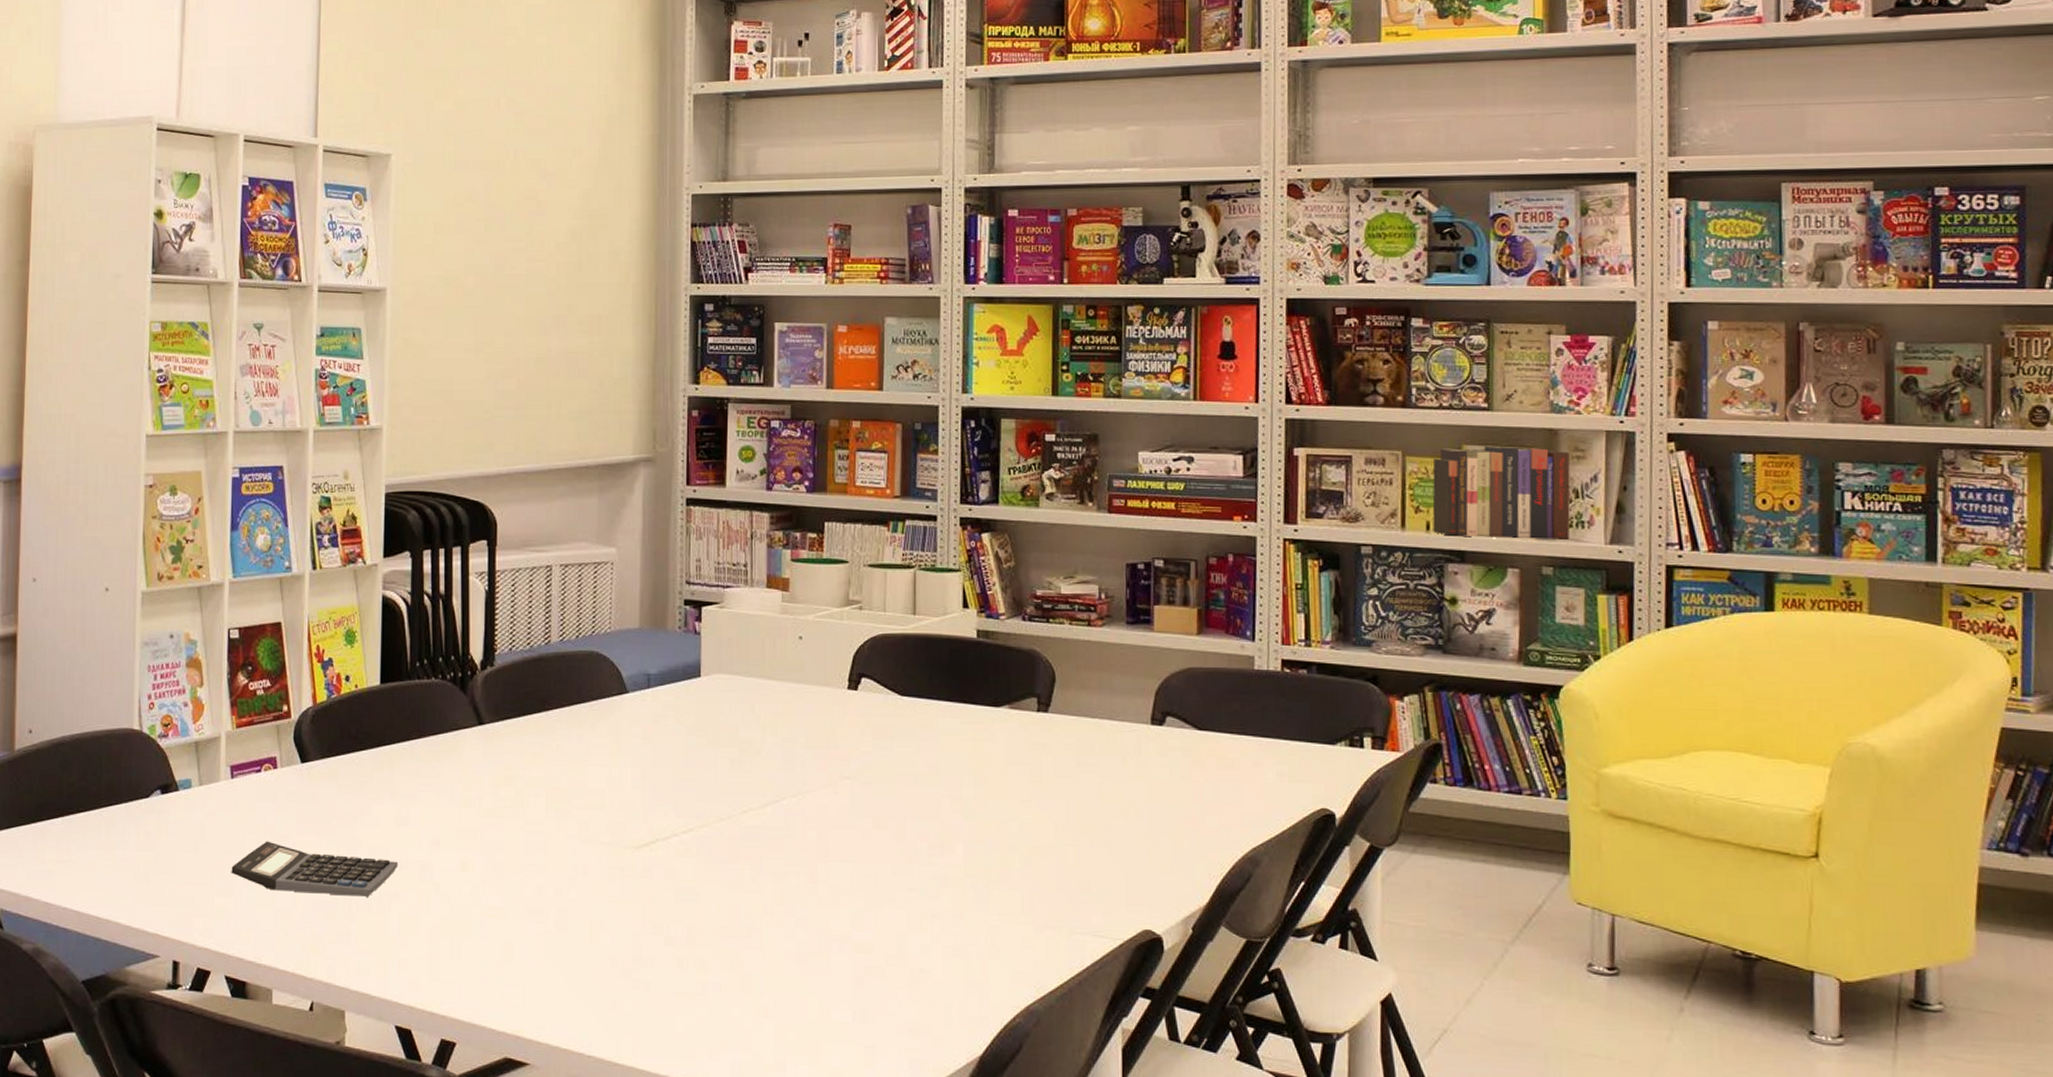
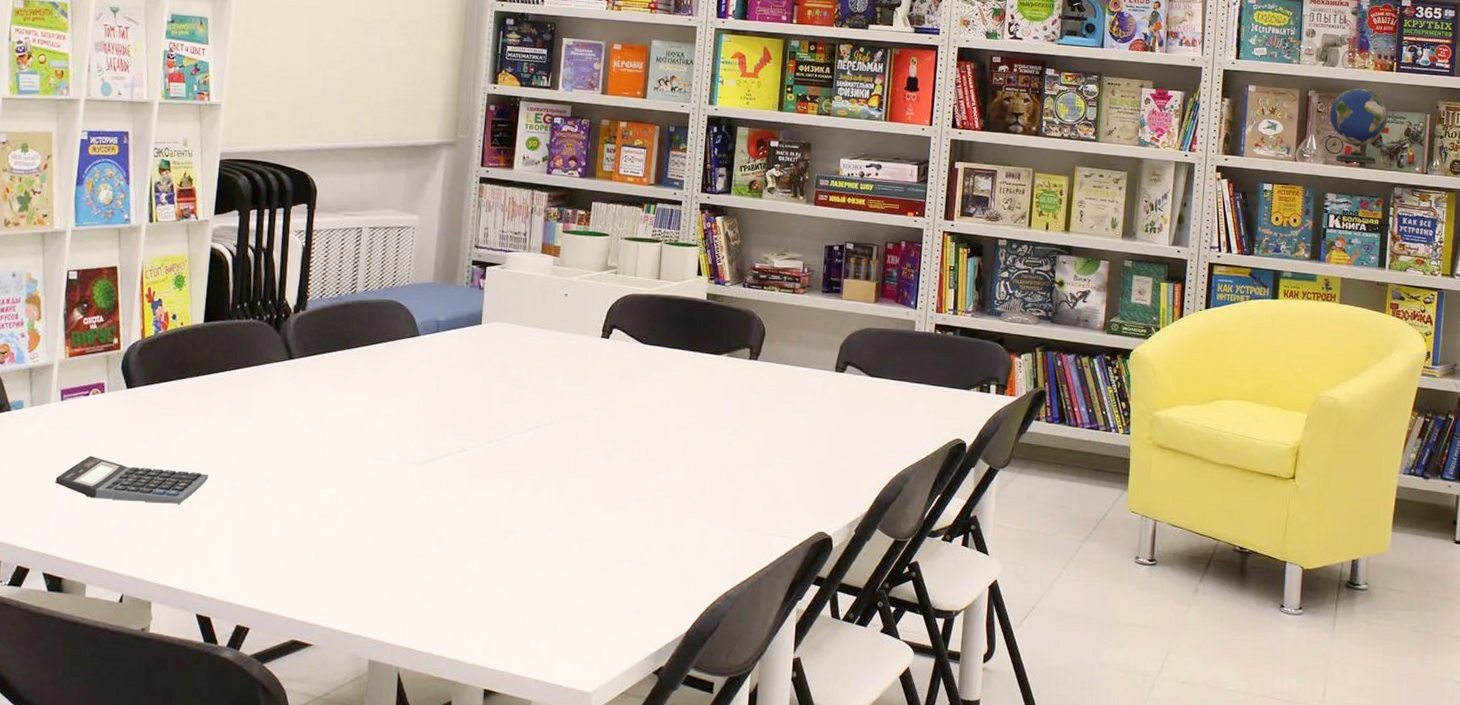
books: present [1432,445,1570,539] -> none [1051,168,1149,241]
globe: none [1834,310,1925,419] -> present [1330,85,1388,164]

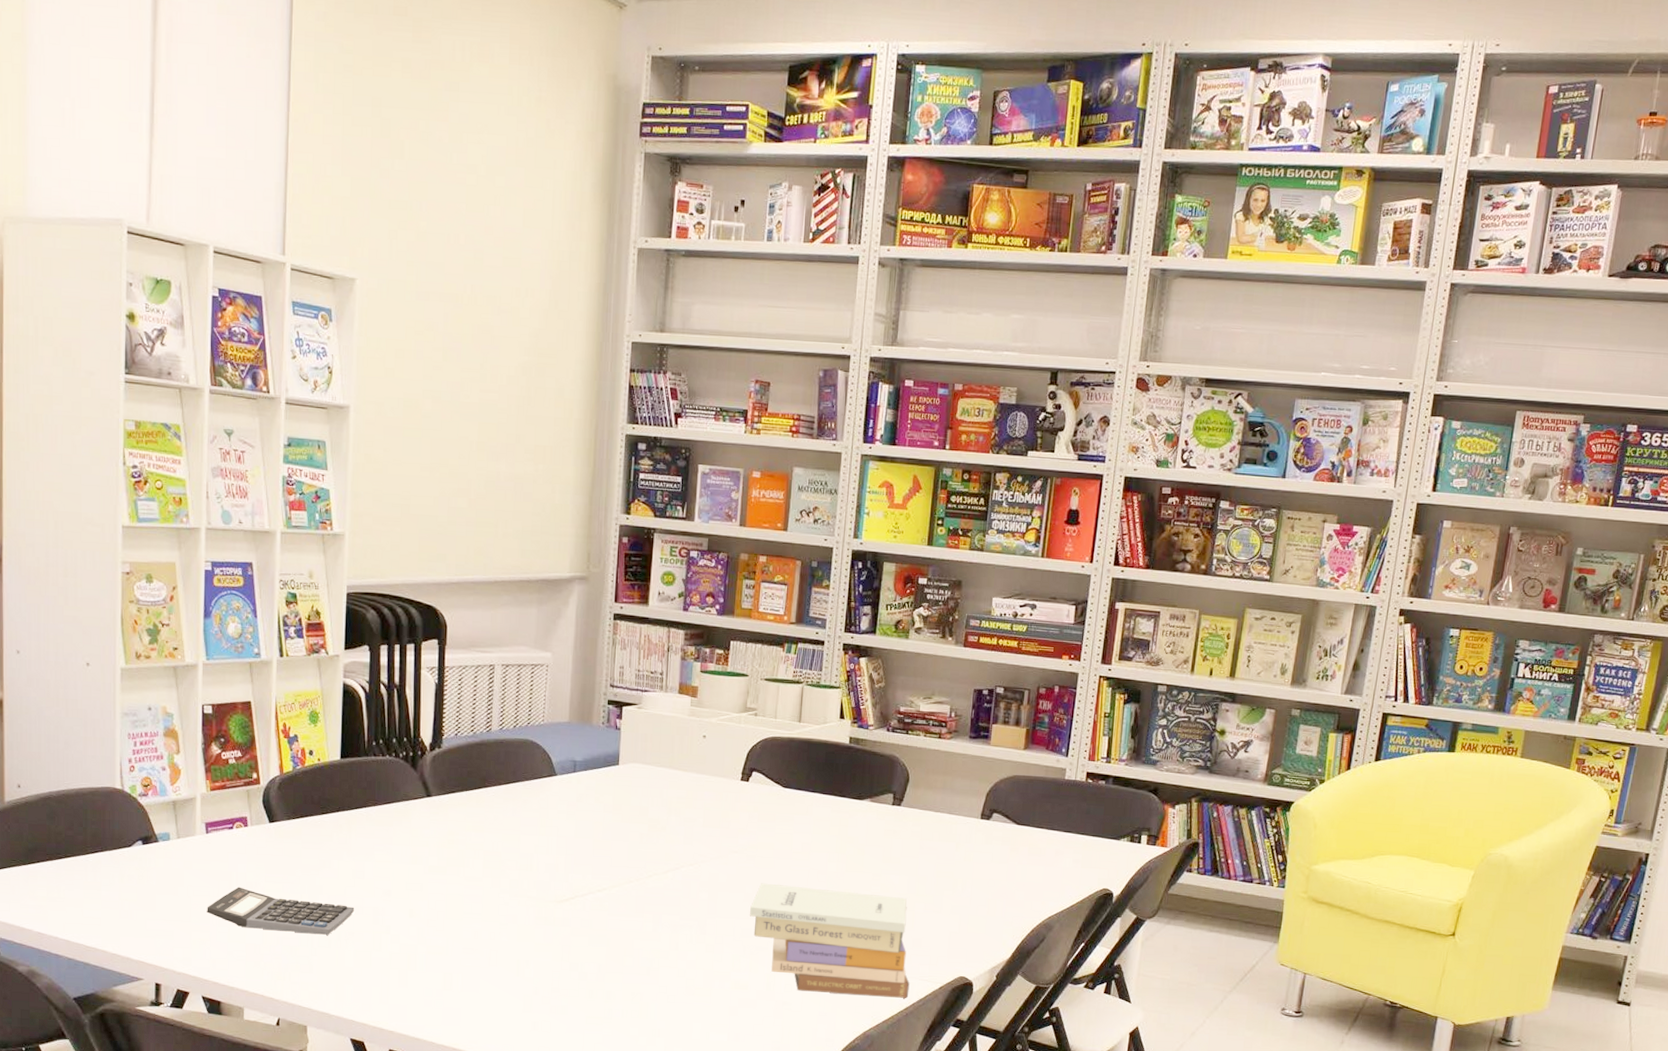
books: none [609,440,770,556] -> present [749,883,910,998]
globe: present [1330,85,1388,164] -> none [1531,521,1597,609]

